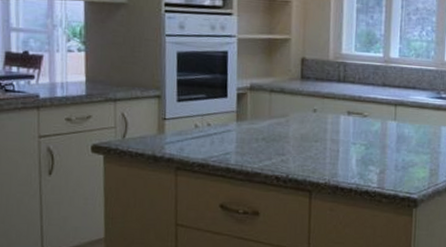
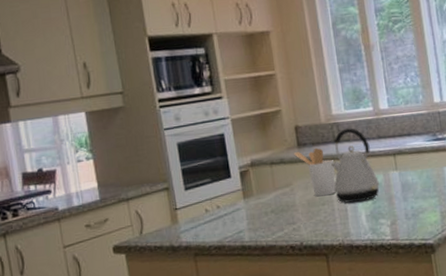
utensil holder: none [295,83,334,133] -> present [293,147,336,197]
kettle: none [329,70,376,146] -> present [331,128,380,203]

